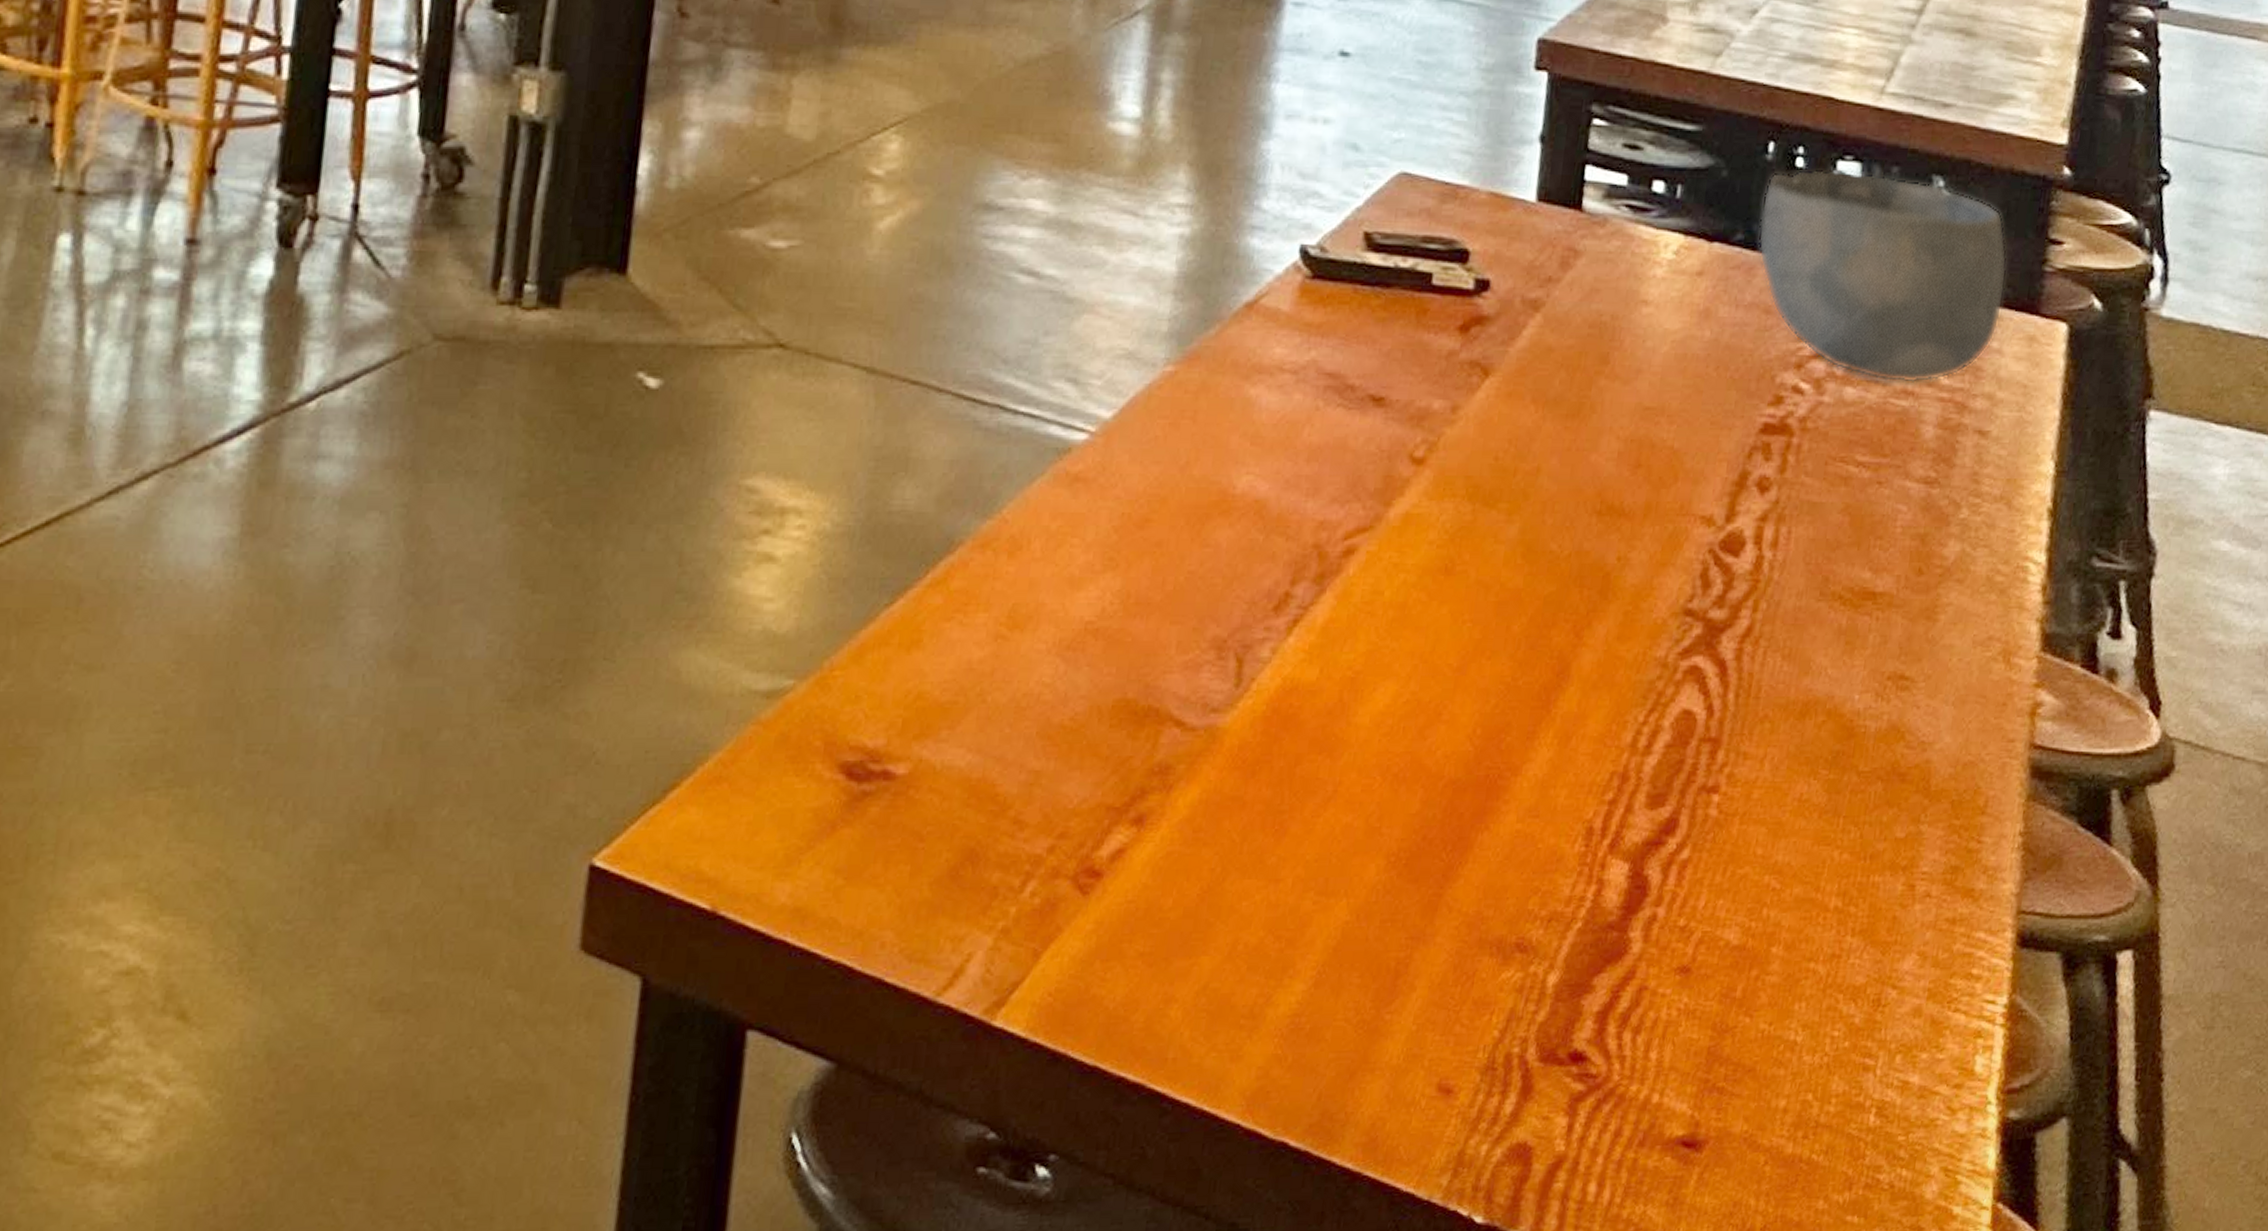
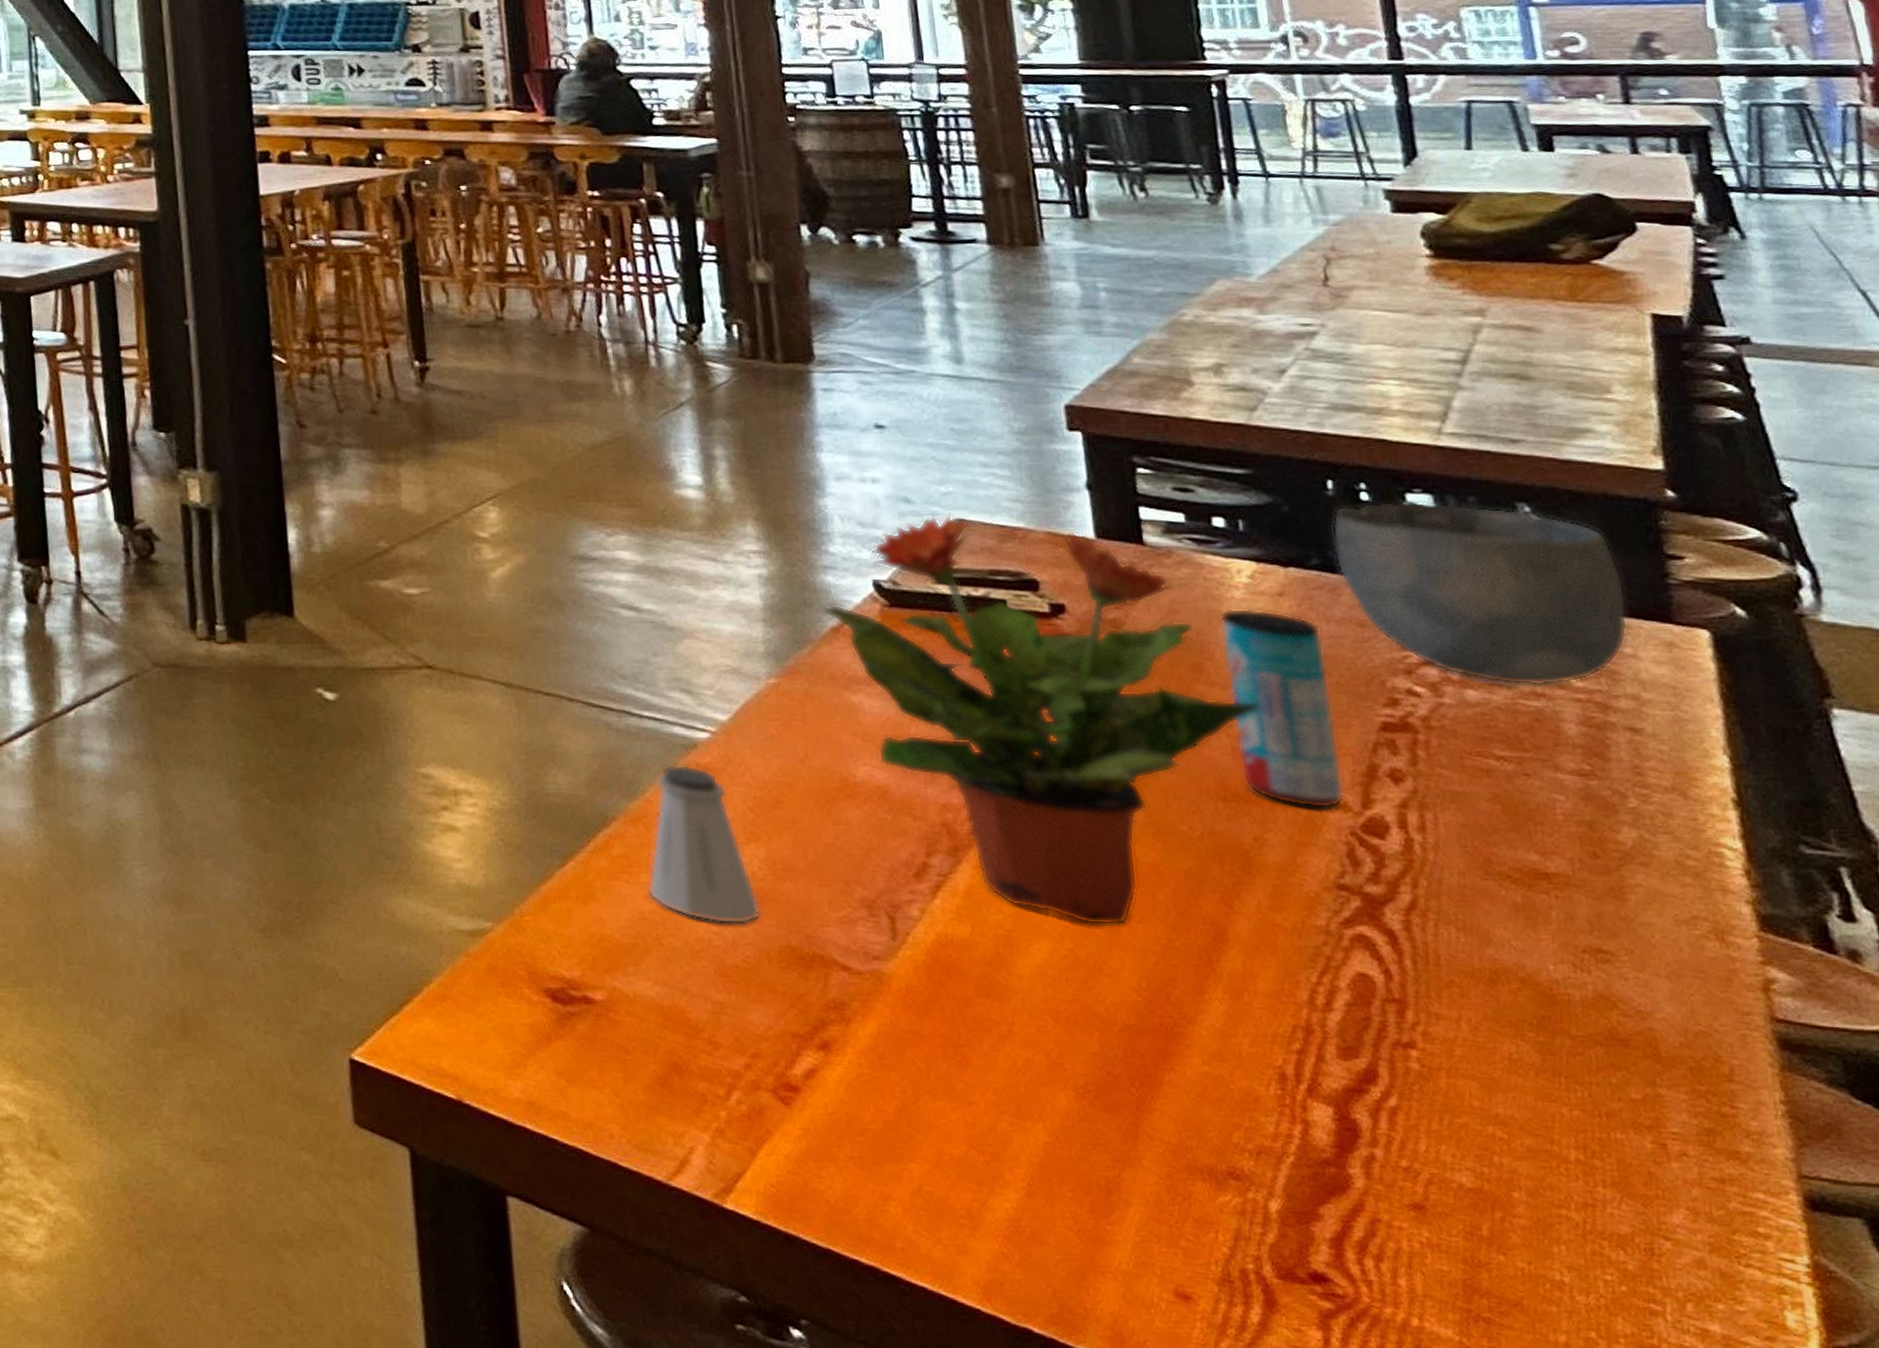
saltshaker: none [981,473,1104,674] -> present [647,764,761,924]
potted plant: none [1239,165,1654,664] -> present [822,513,1260,926]
beverage can: none [1620,289,1729,523] -> present [1219,608,1346,809]

